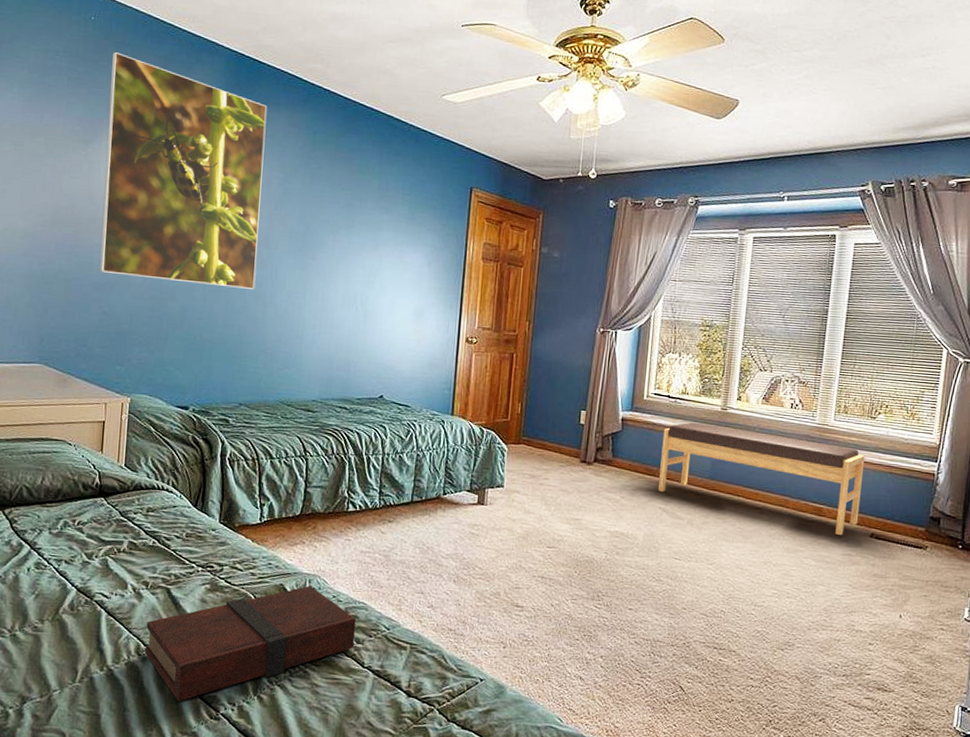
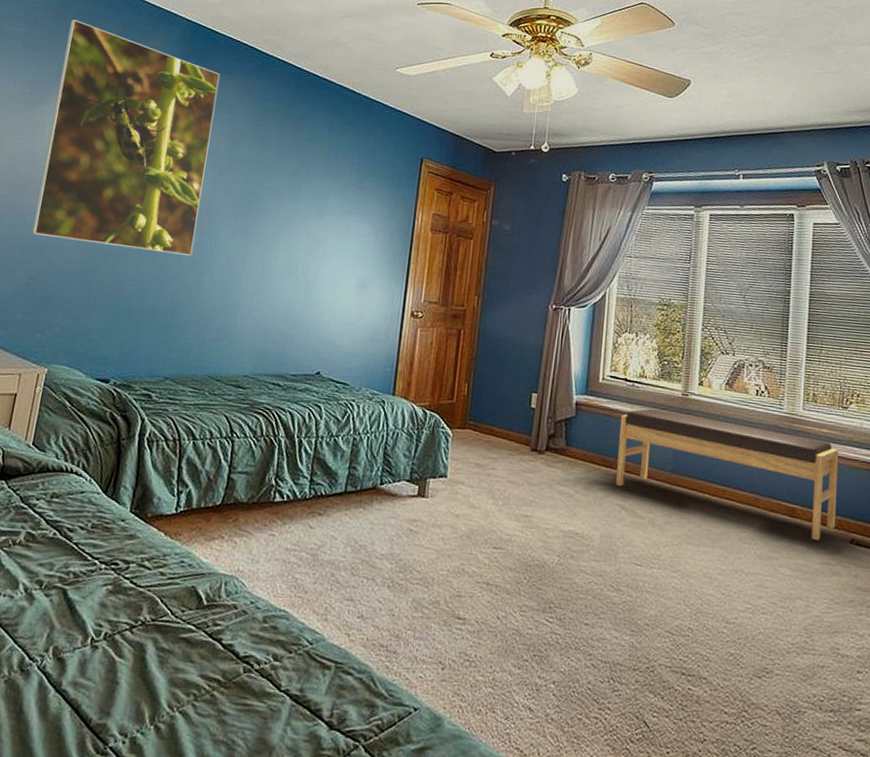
book: present [144,586,356,701] -> none [28,589,275,731]

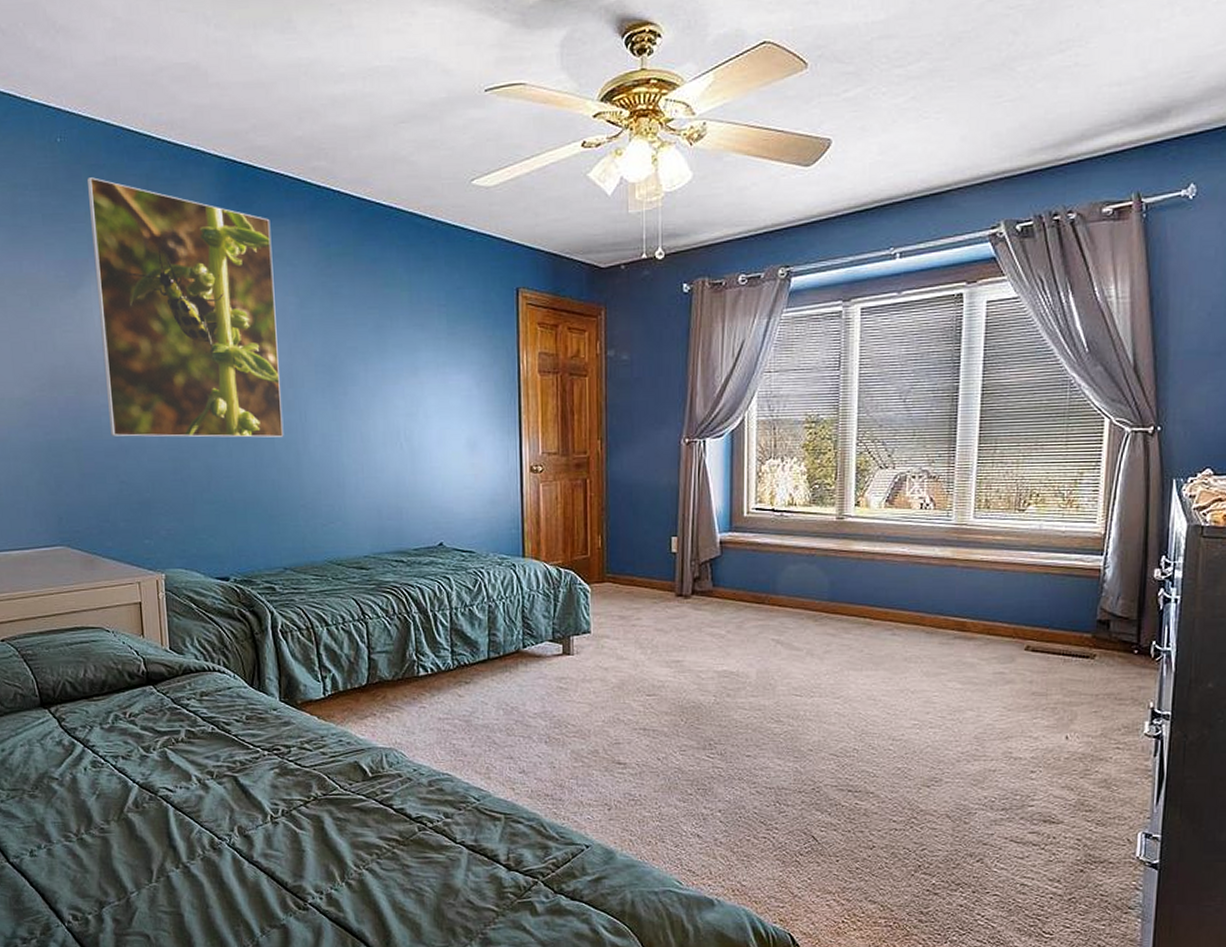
bench: present [615,408,839,541] -> none [768,537,1014,652]

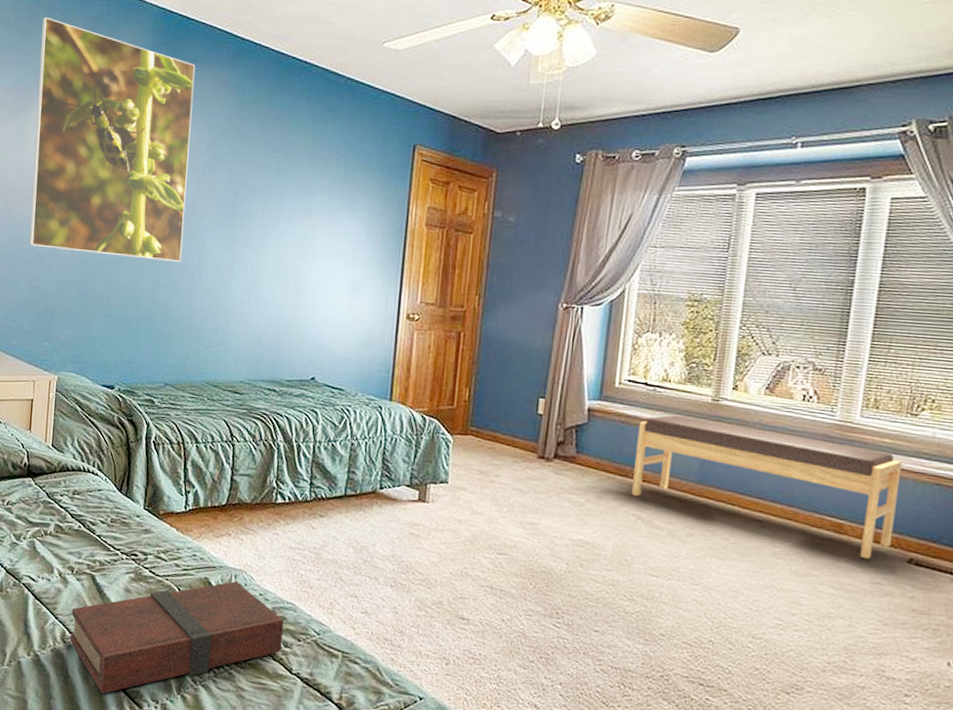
book: none [217,761,443,894] -> present [69,581,284,694]
bench: none [768,537,1014,652] -> present [631,415,903,560]

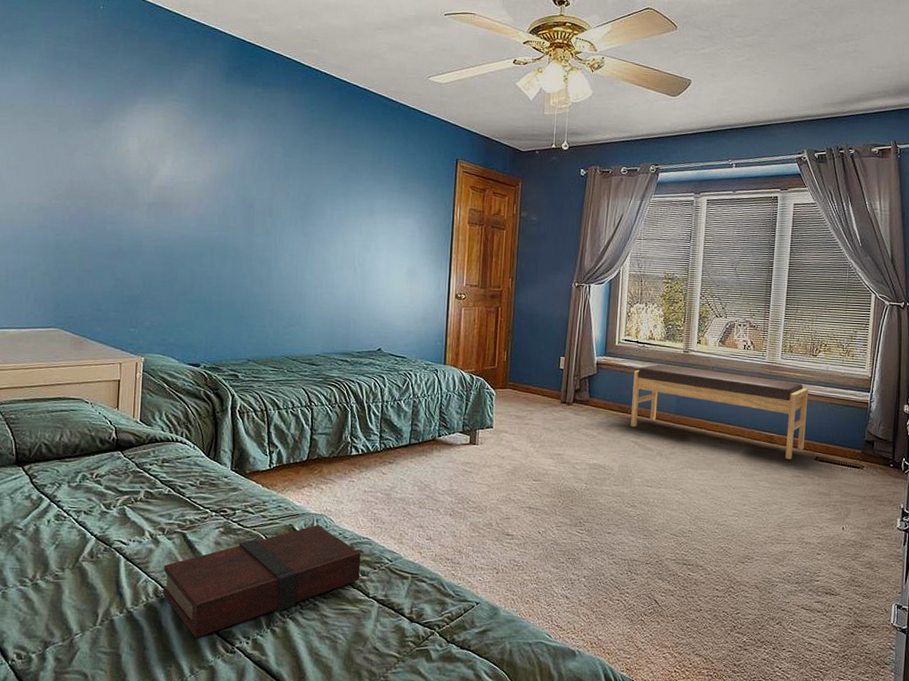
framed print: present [29,17,196,262] -> none [113,39,268,255]

